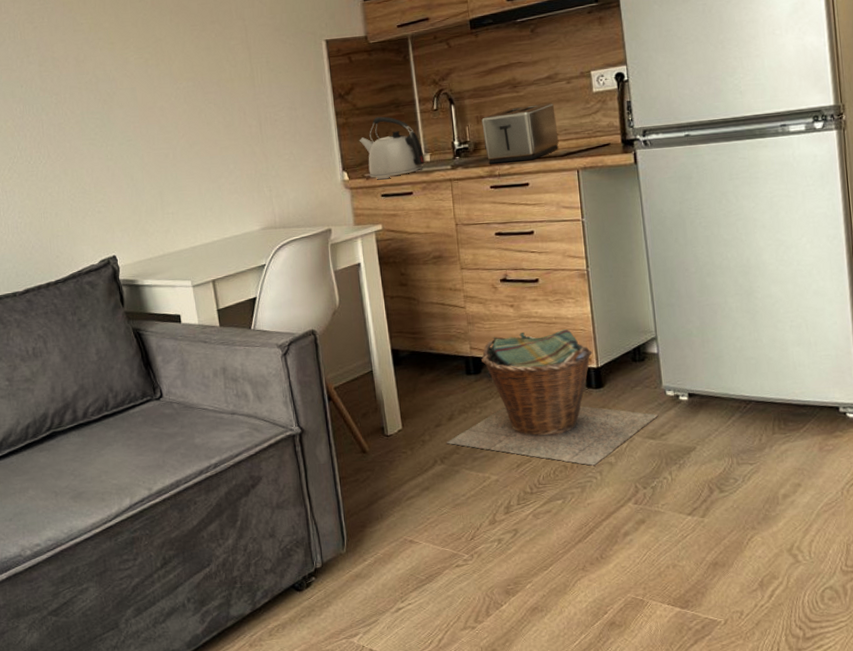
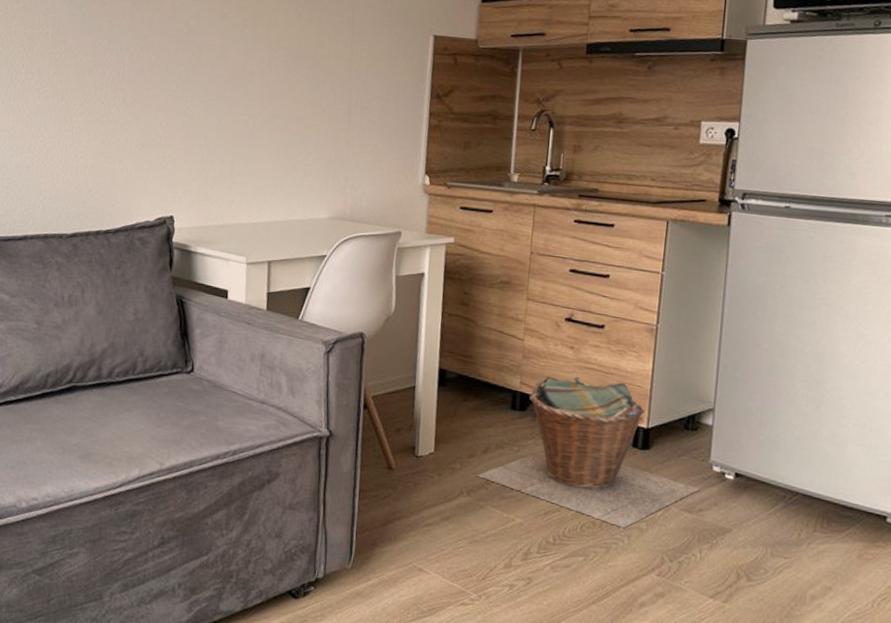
kettle: present [359,116,425,180] -> none [448,125,512,192]
toaster: present [481,102,559,165] -> none [576,143,657,202]

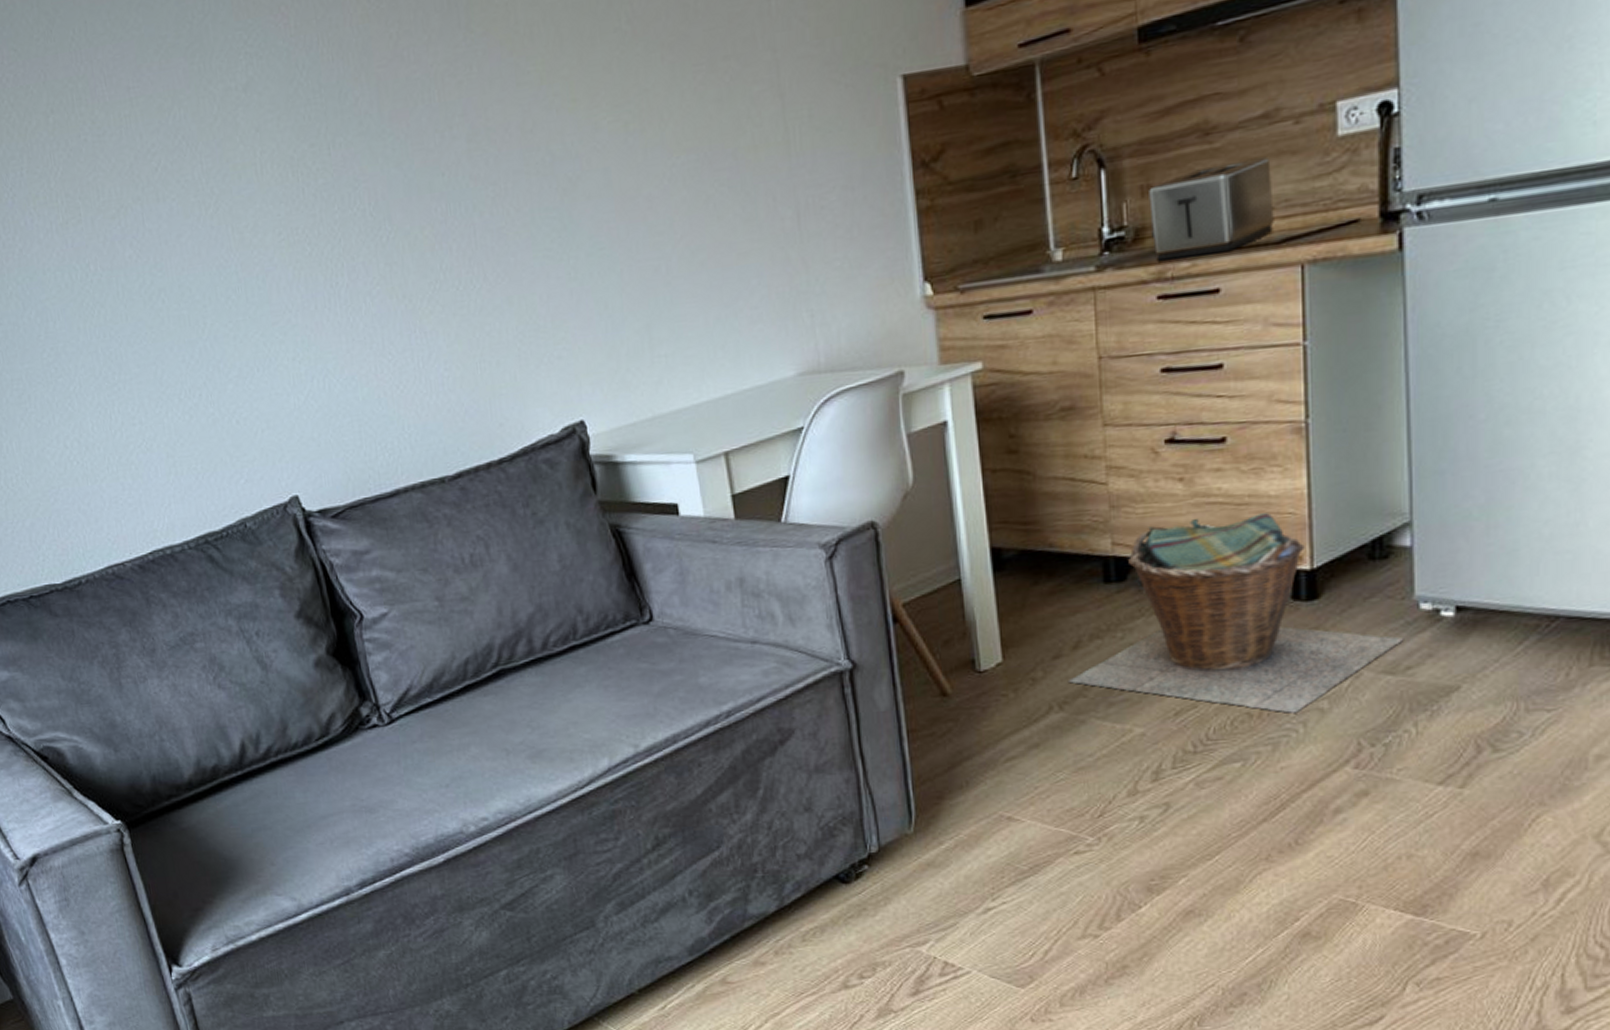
toaster: none [576,143,657,202] -> present [1149,156,1274,263]

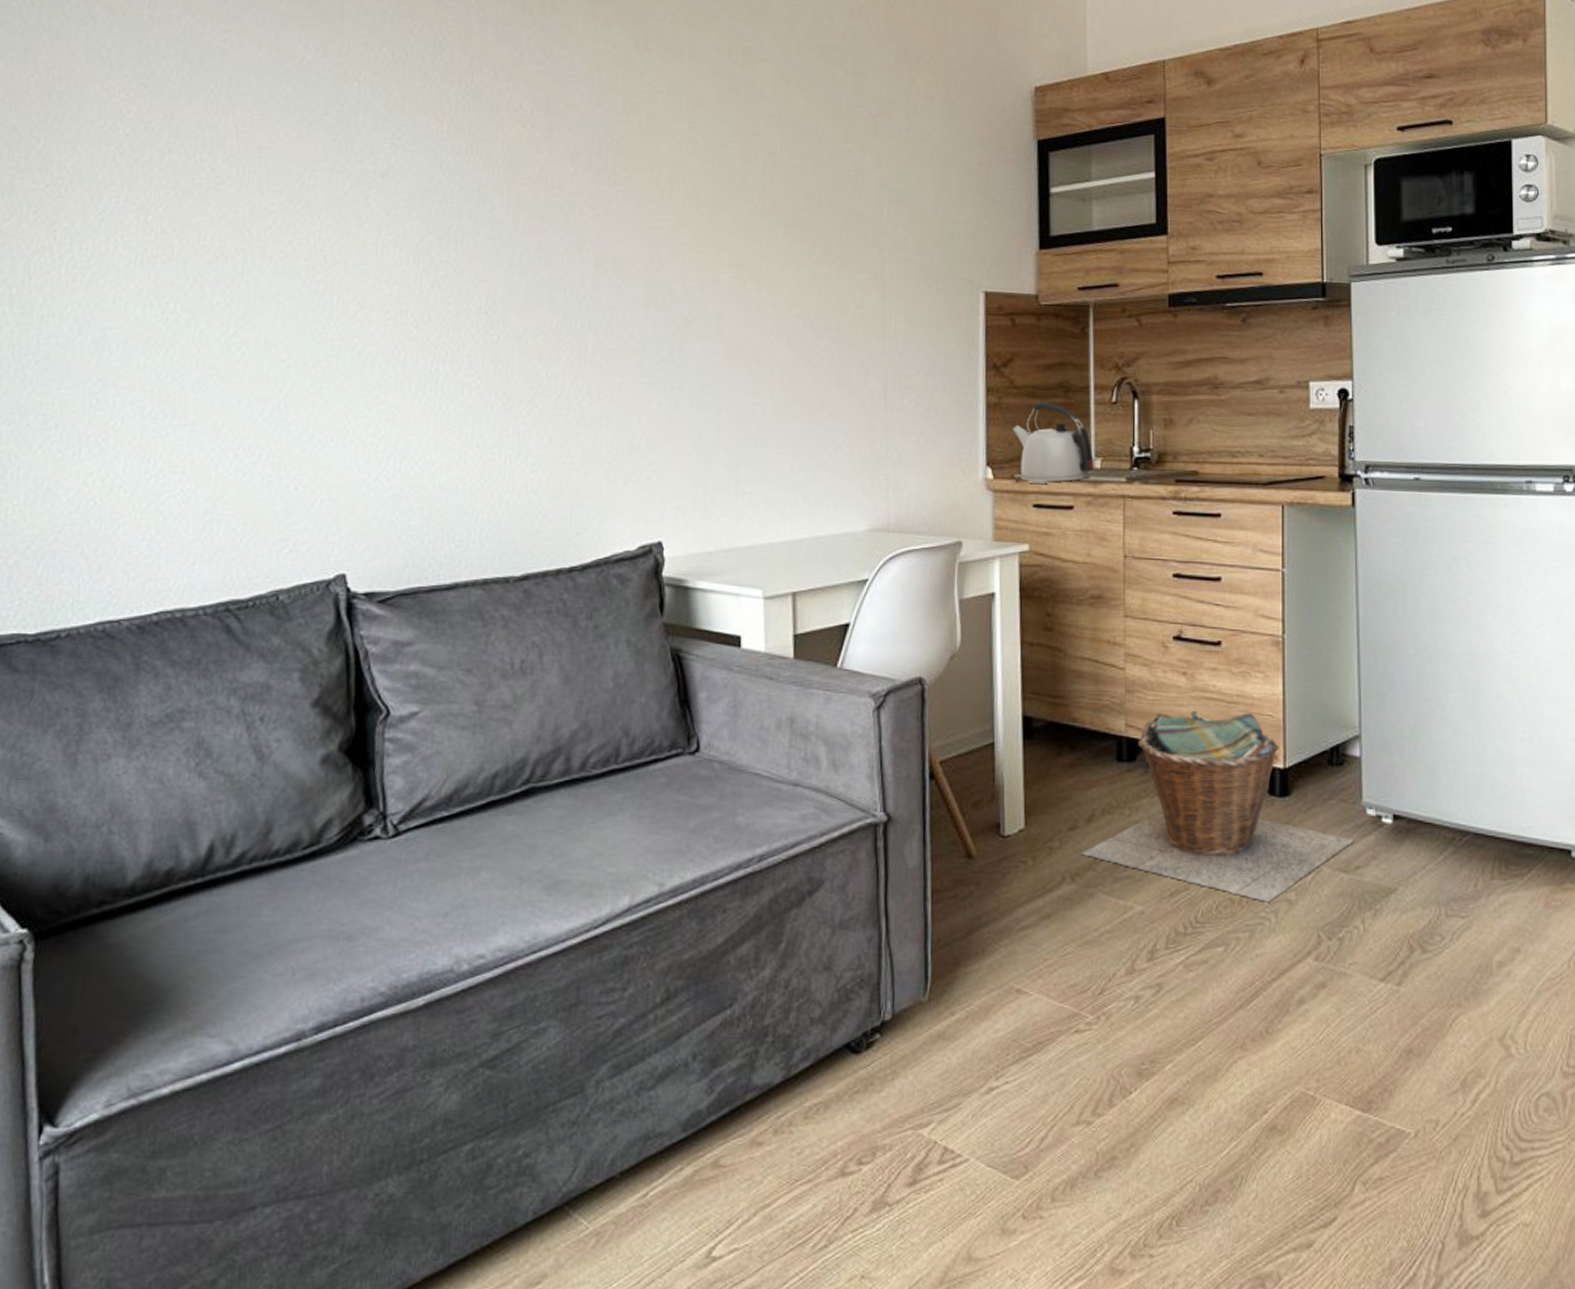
kettle: none [950,193,1054,294] -> present [1012,401,1094,485]
toaster: present [1149,156,1274,263] -> none [1170,413,1263,485]

